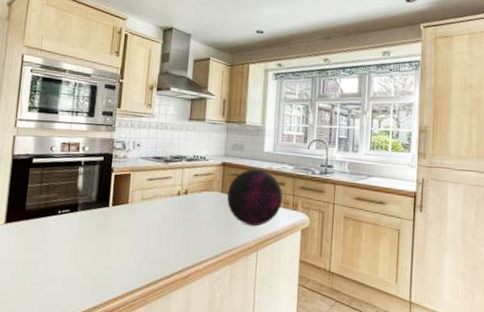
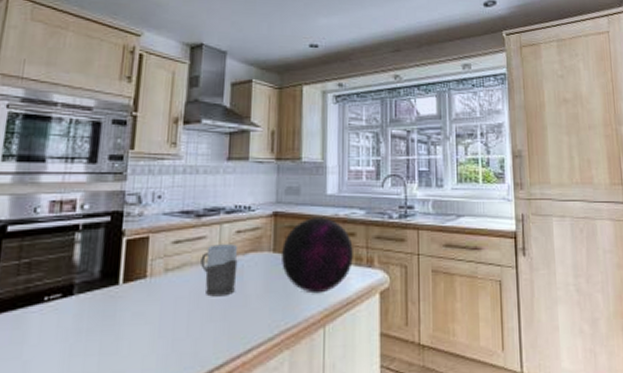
mug: none [167,183,195,222] -> present [201,244,238,297]

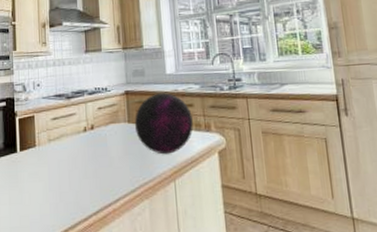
mug: present [201,244,238,297] -> none [74,118,102,160]

